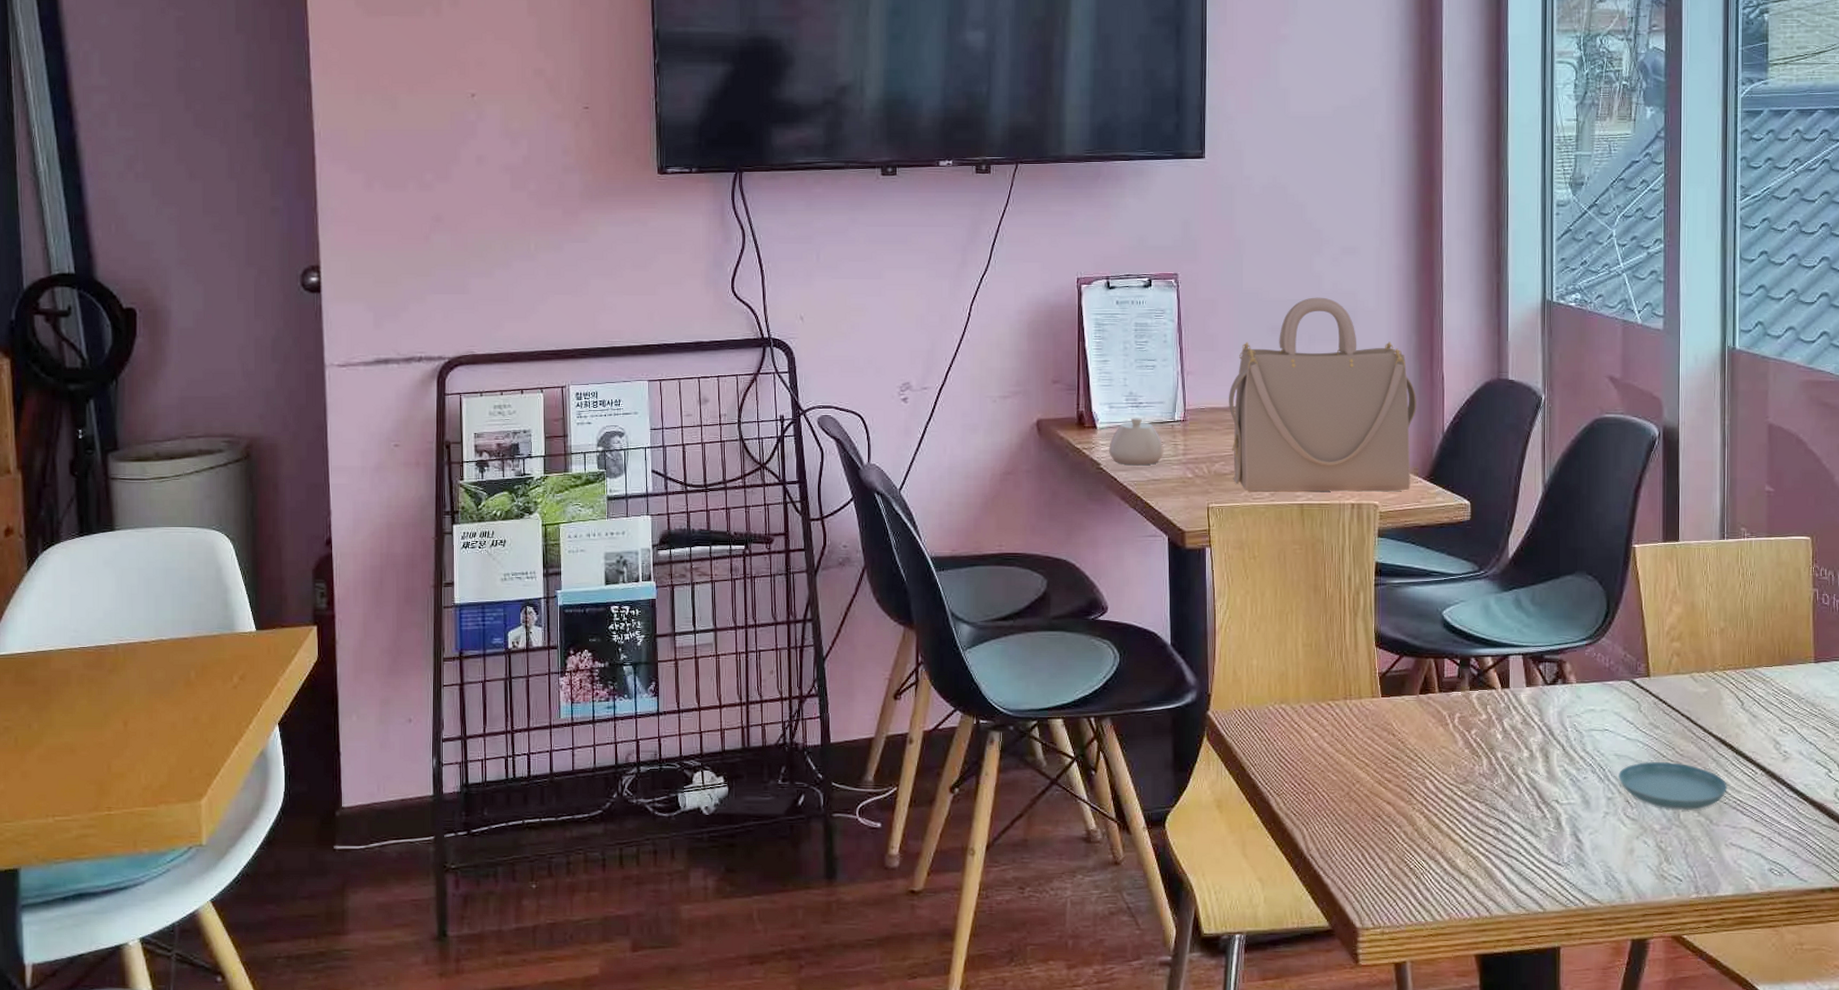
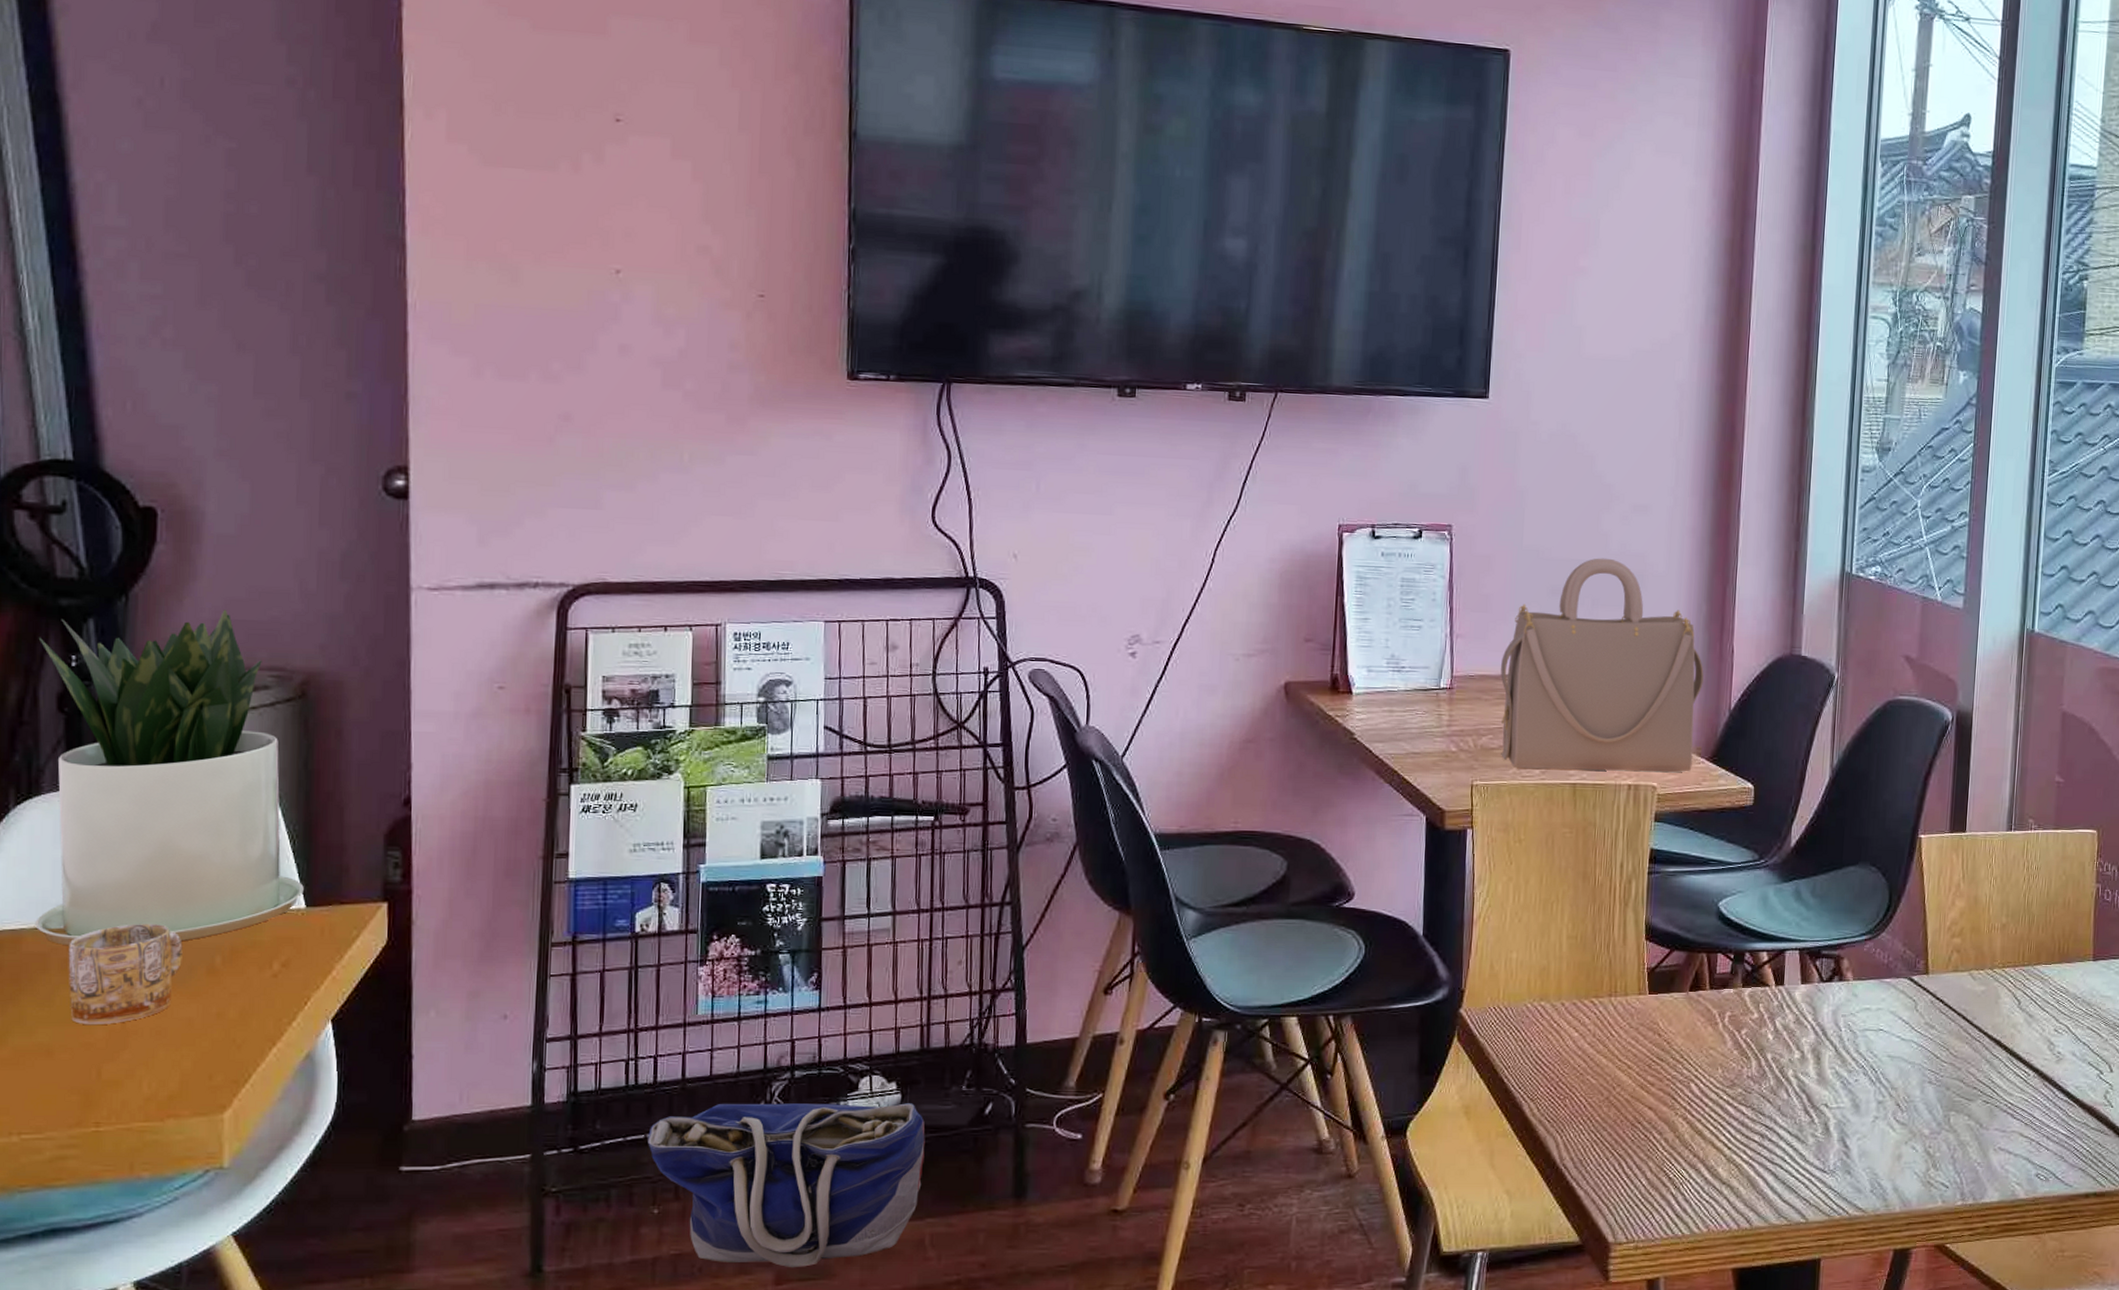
planter: none [54,389,254,664] -> present [35,610,304,946]
mug: none [84,645,166,728] -> present [68,924,183,1026]
tote bag: none [525,794,750,937] -> present [648,1103,925,1268]
sugar bowl: present [1109,418,1164,466] -> none [1365,683,1426,737]
saucer: present [1618,761,1727,811] -> none [1890,1062,2000,1114]

